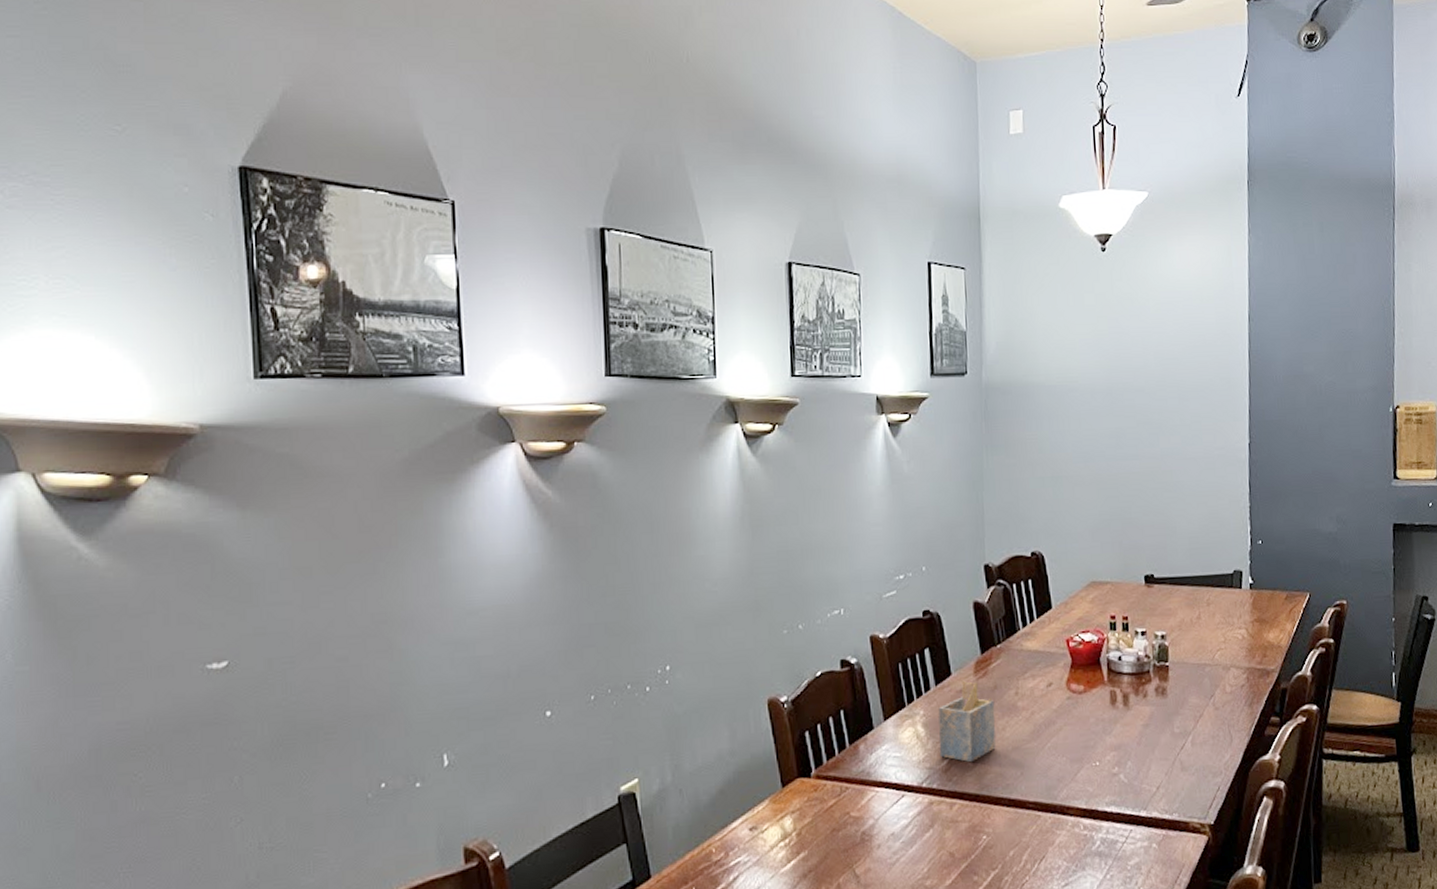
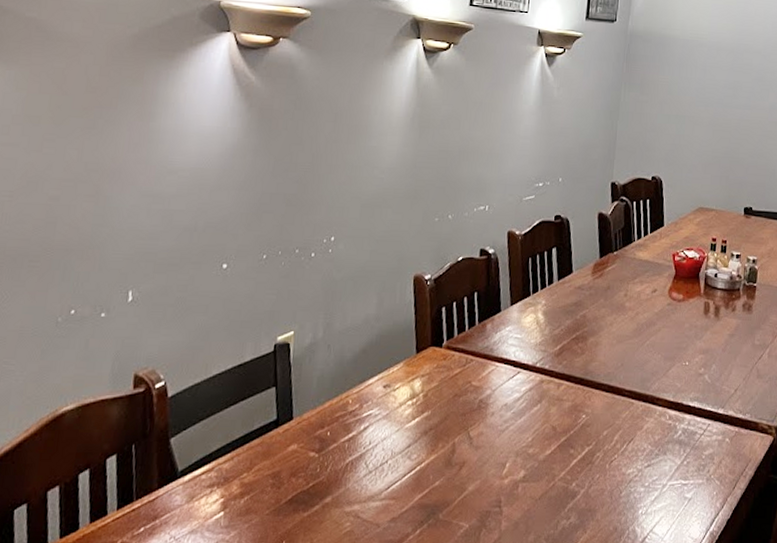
napkin holder: present [938,680,996,763] -> none [554,278,606,350]

